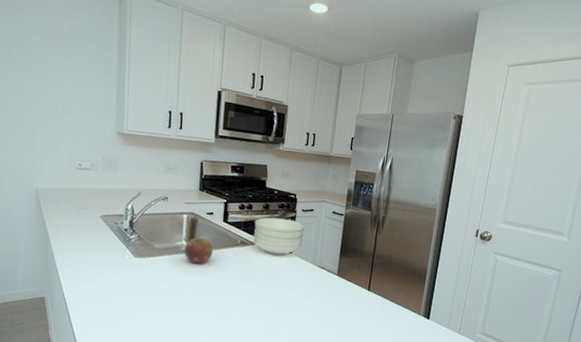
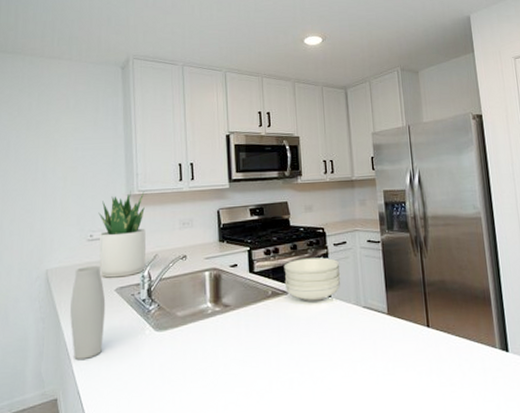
vase: none [57,191,91,271] -> present [70,265,106,361]
planter: none [87,128,134,207] -> present [98,190,146,278]
fruit: present [184,237,213,264] -> none [210,296,242,328]

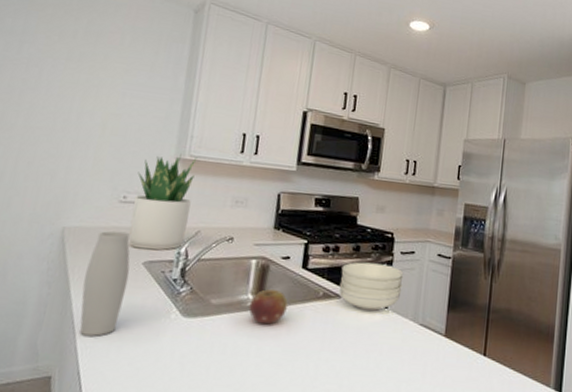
fruit: none [210,296,242,328] -> present [248,289,288,325]

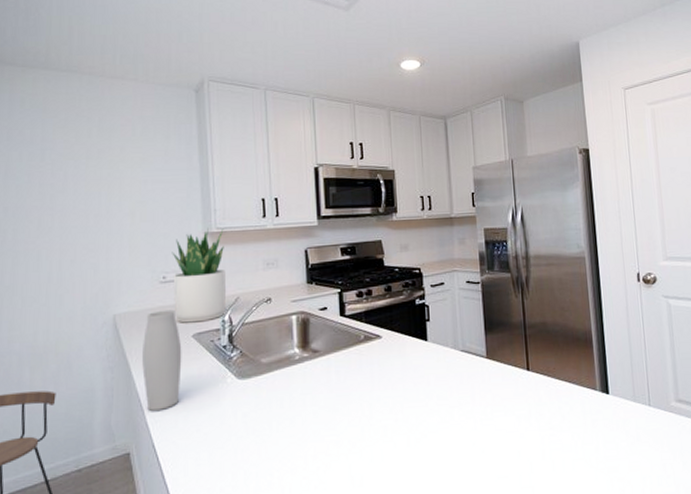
fruit: present [248,289,288,325] -> none [297,340,333,375]
bowl: present [339,262,404,311] -> none [377,299,438,346]

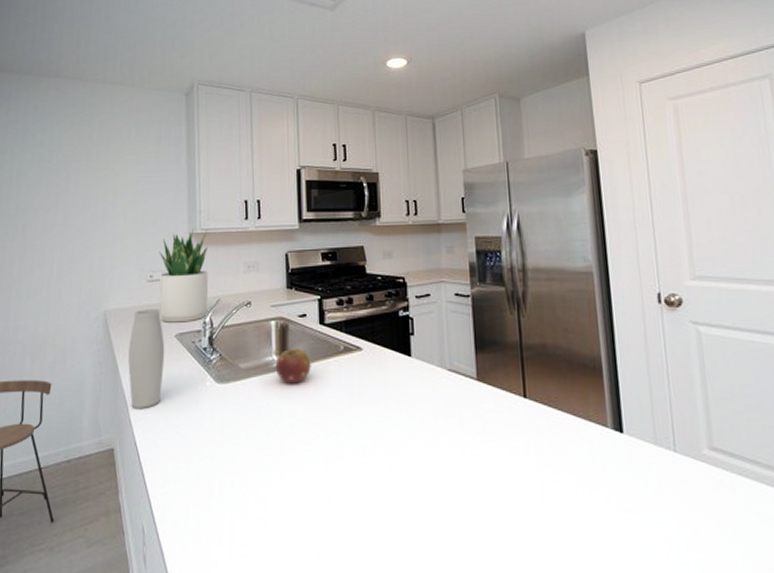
fruit: none [297,340,333,375] -> present [275,349,311,384]

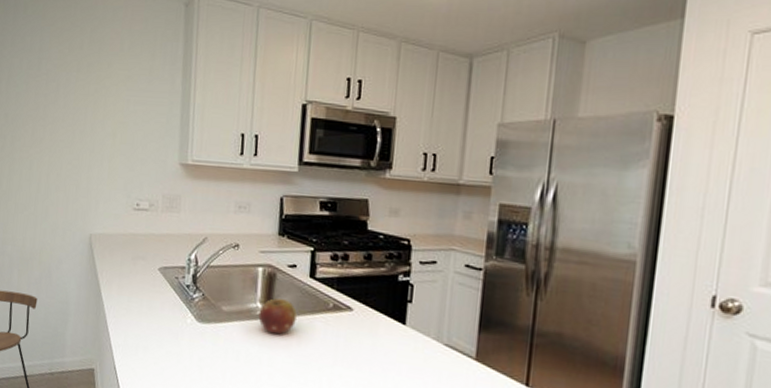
vase: present [128,308,165,410] -> none [110,237,148,337]
planter: present [159,228,208,323] -> none [144,159,200,257]

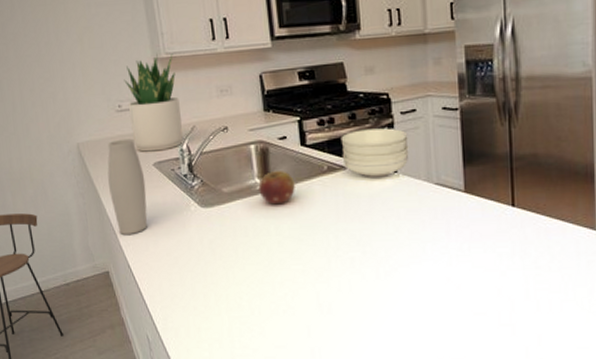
vase: none [110,237,148,337] -> present [107,138,148,236]
planter: none [144,159,200,257] -> present [124,53,183,152]
bowl: none [350,272,424,327] -> present [340,128,409,177]

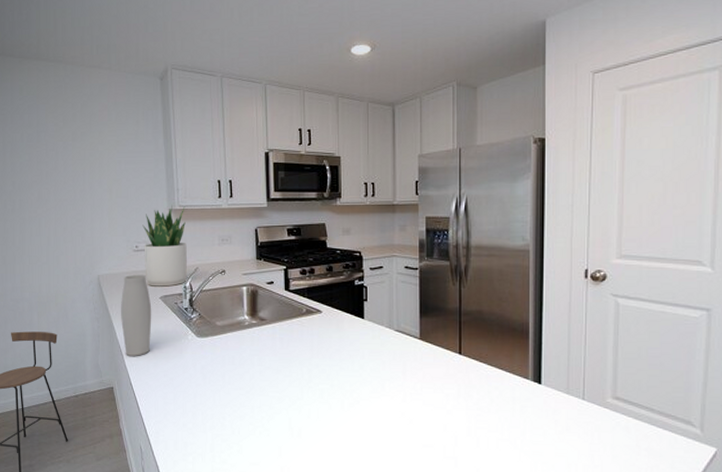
fruit: present [258,171,295,205] -> none [247,310,278,339]
bowl: present [340,128,409,177] -> none [319,280,375,321]

